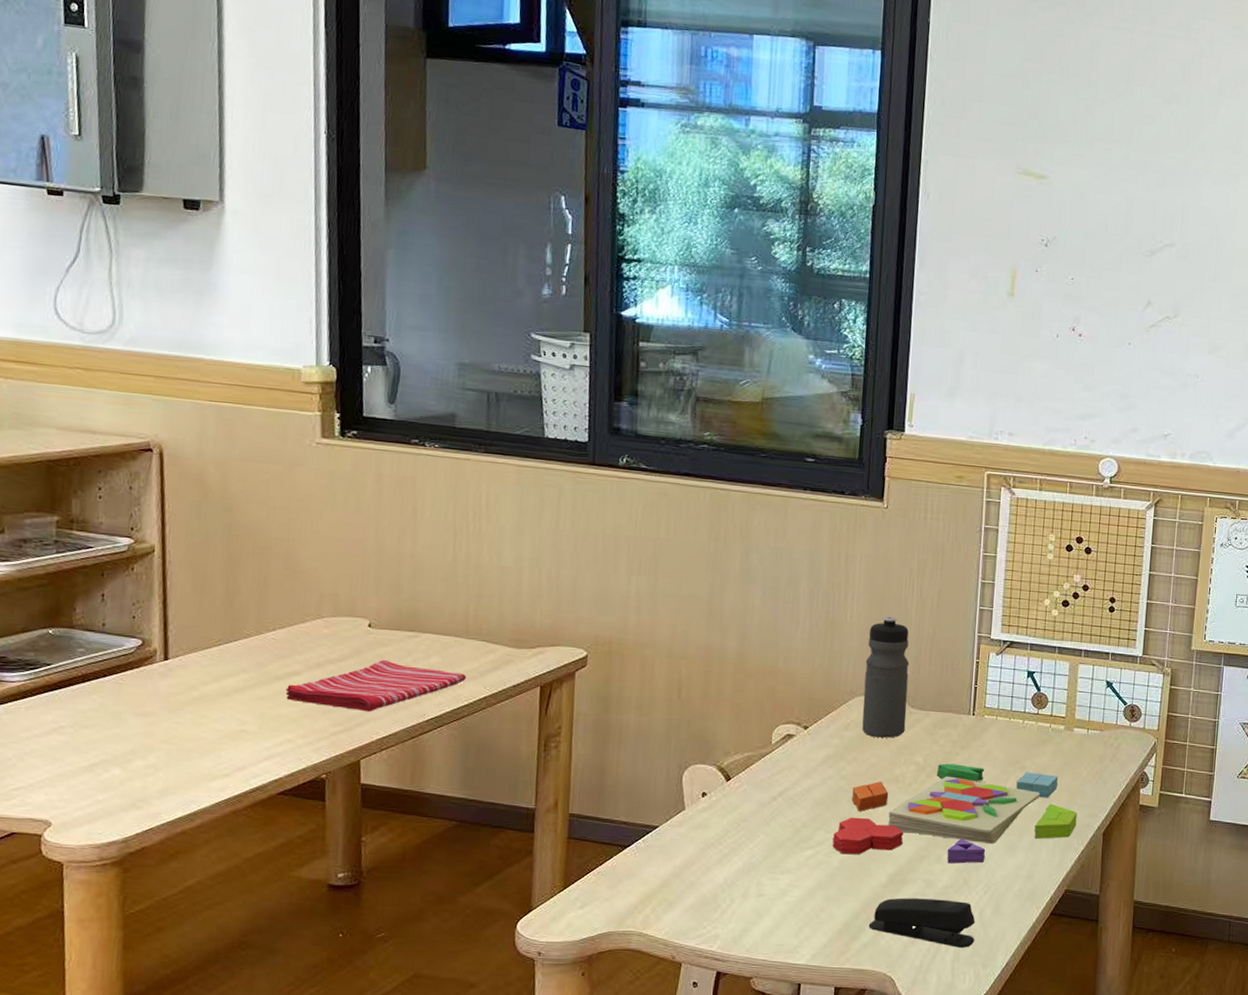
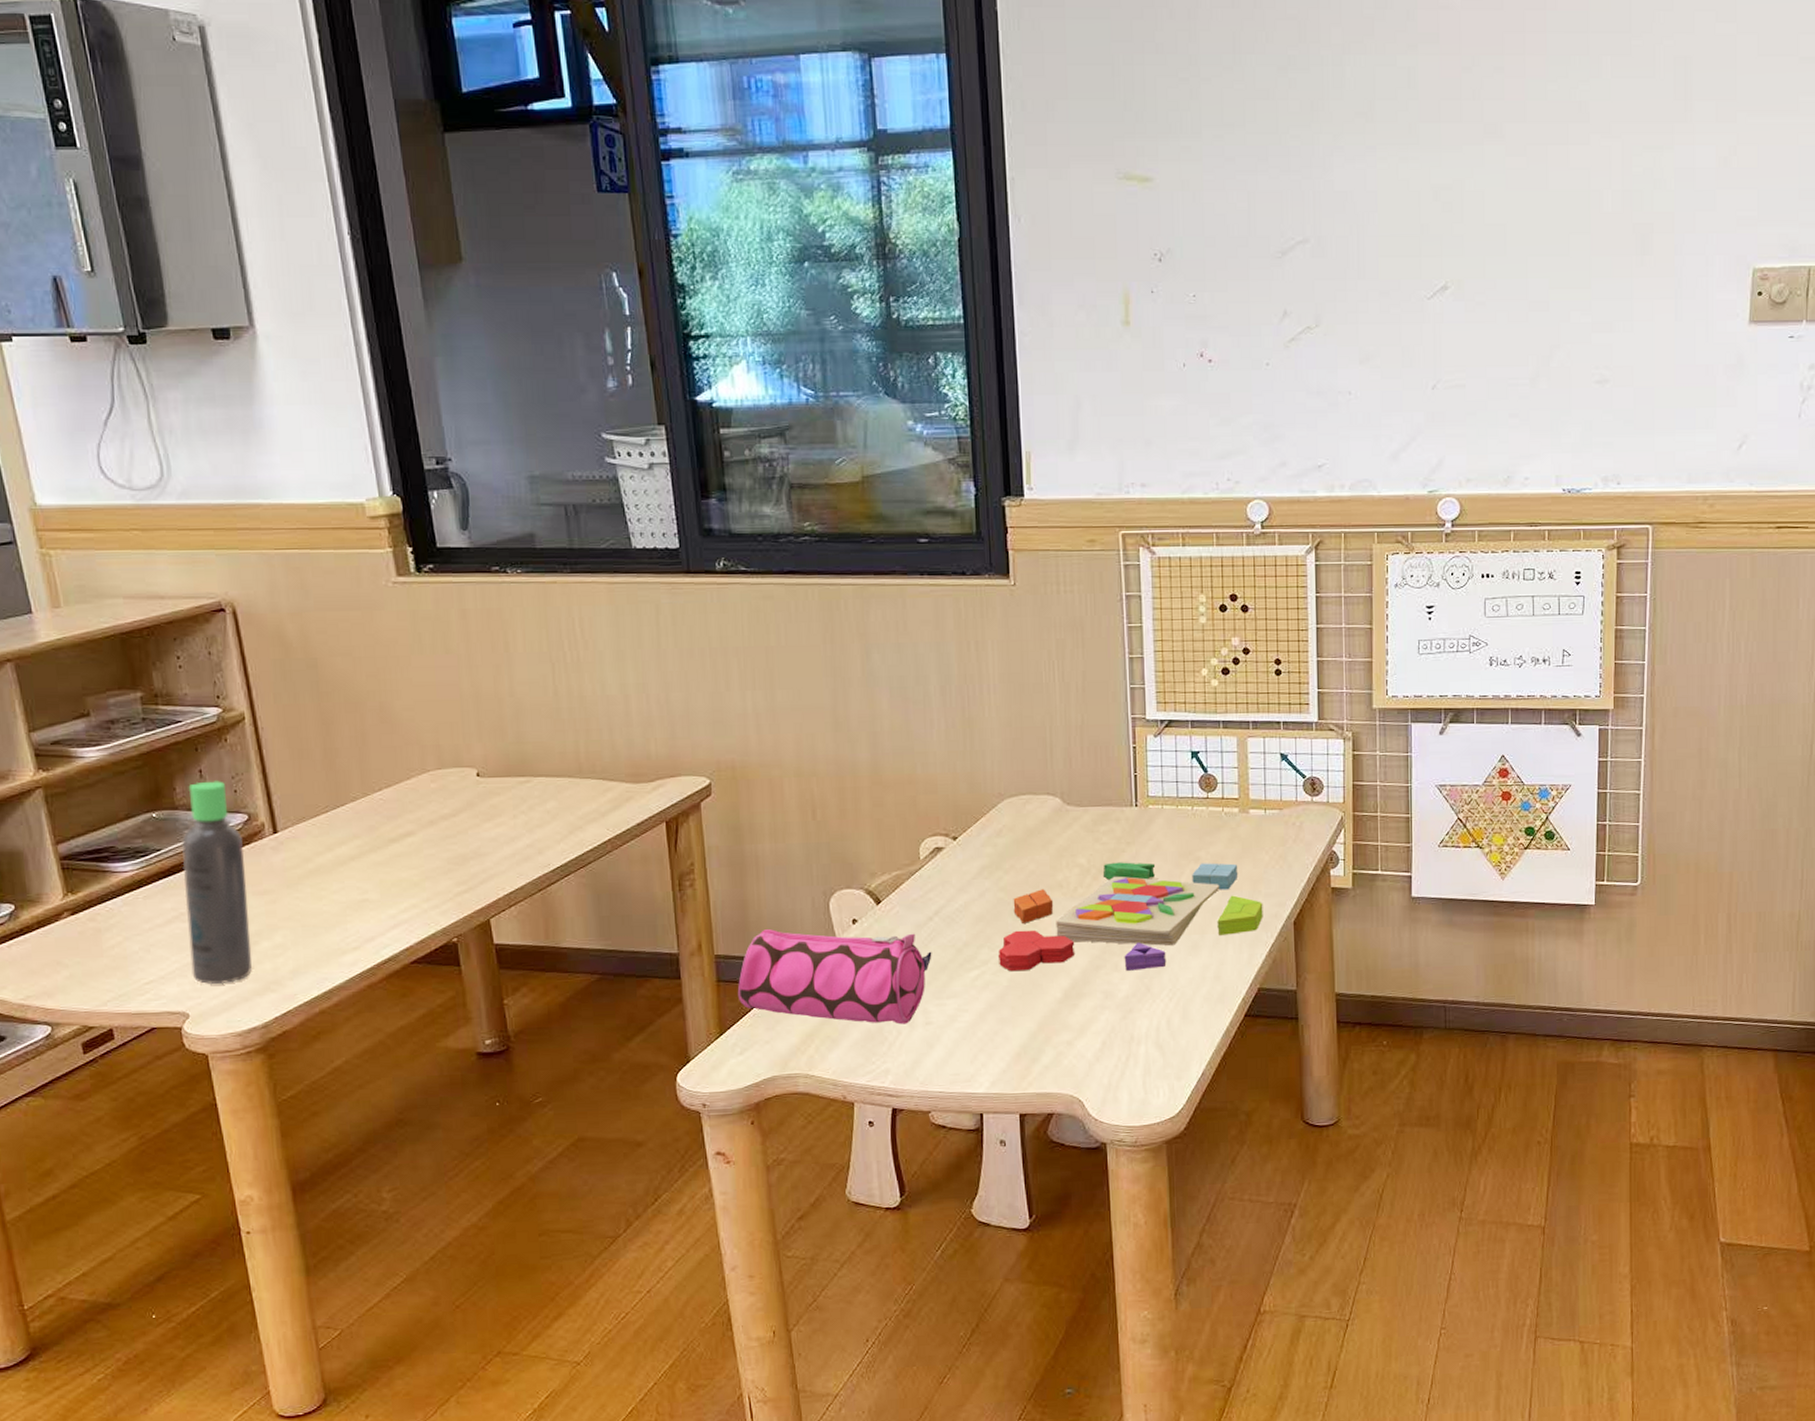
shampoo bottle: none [61,605,133,797] -> present [182,781,252,984]
dish towel: present [285,659,467,712] -> none [402,809,588,868]
pencil case: none [585,794,772,894] -> present [737,929,932,1025]
water bottle: present [862,616,910,738] -> none [1011,706,1063,841]
stapler: present [868,898,975,948] -> none [1048,1010,1165,1061]

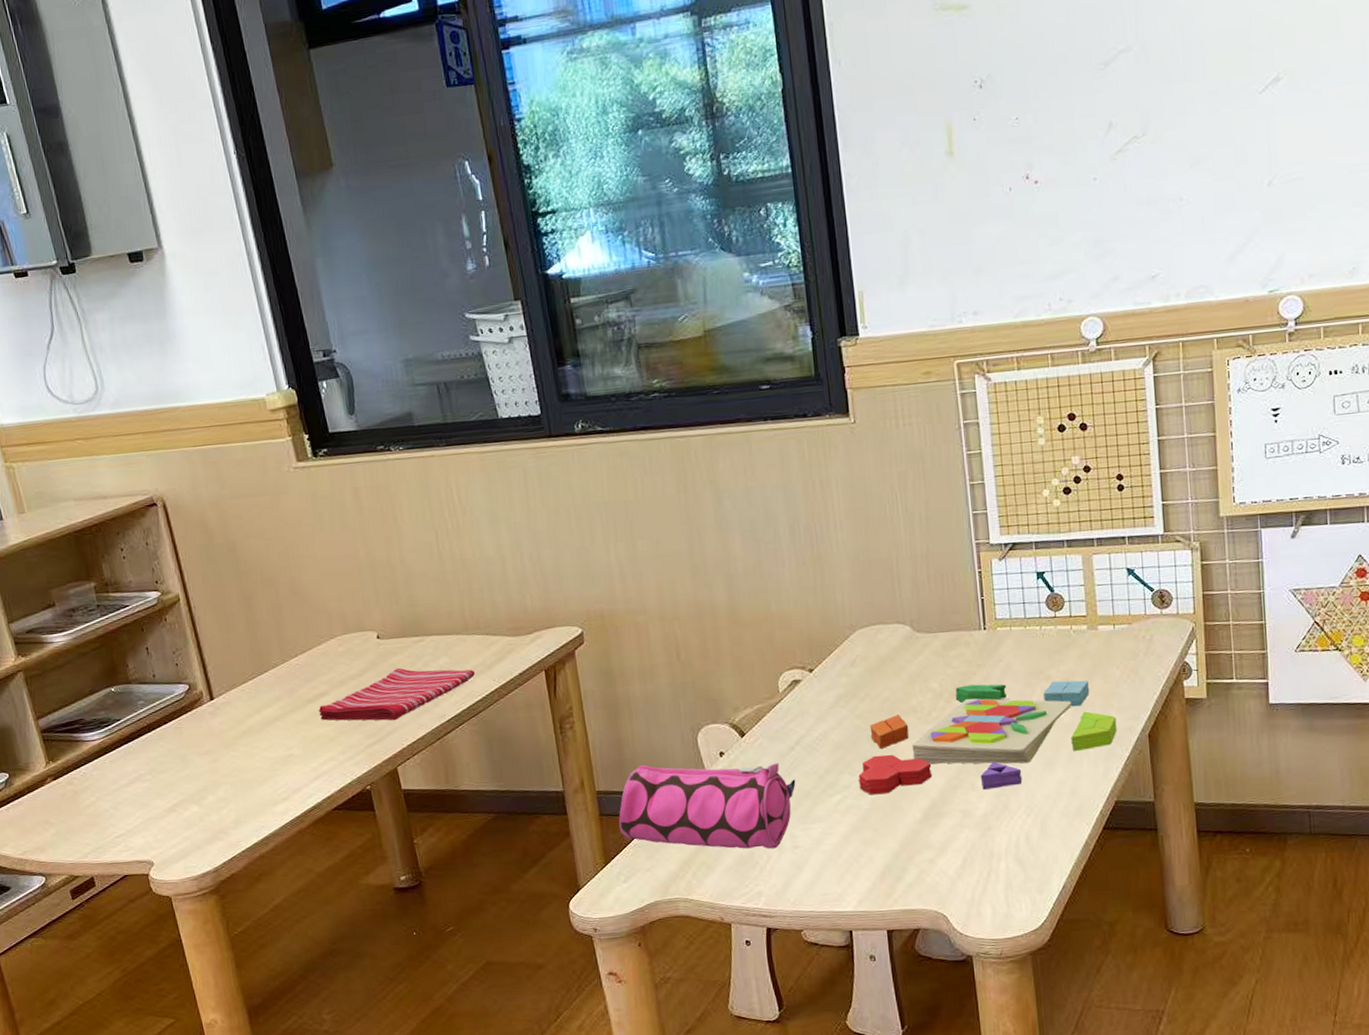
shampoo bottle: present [182,781,252,984] -> none [136,656,202,836]
dish towel: none [402,809,588,868] -> present [318,667,476,721]

